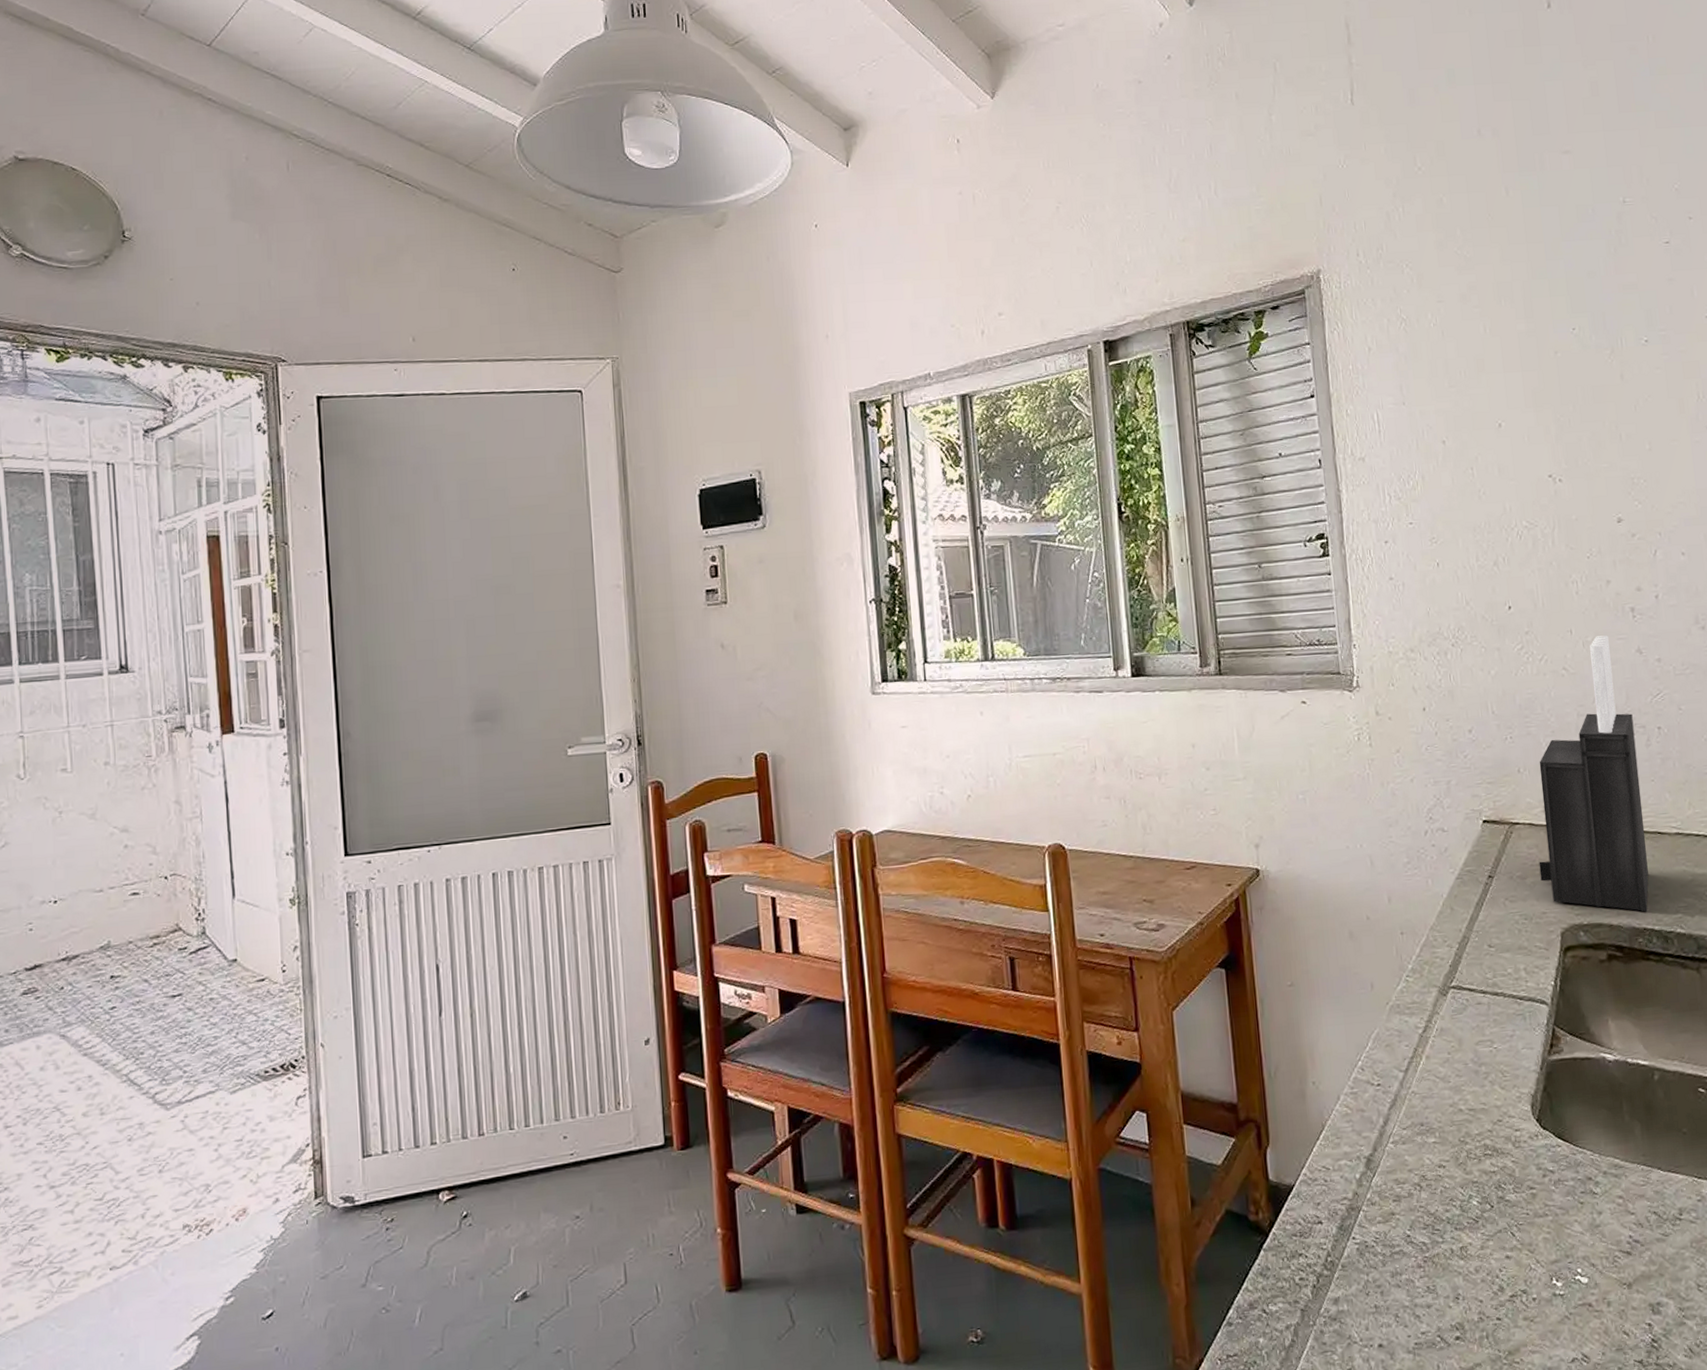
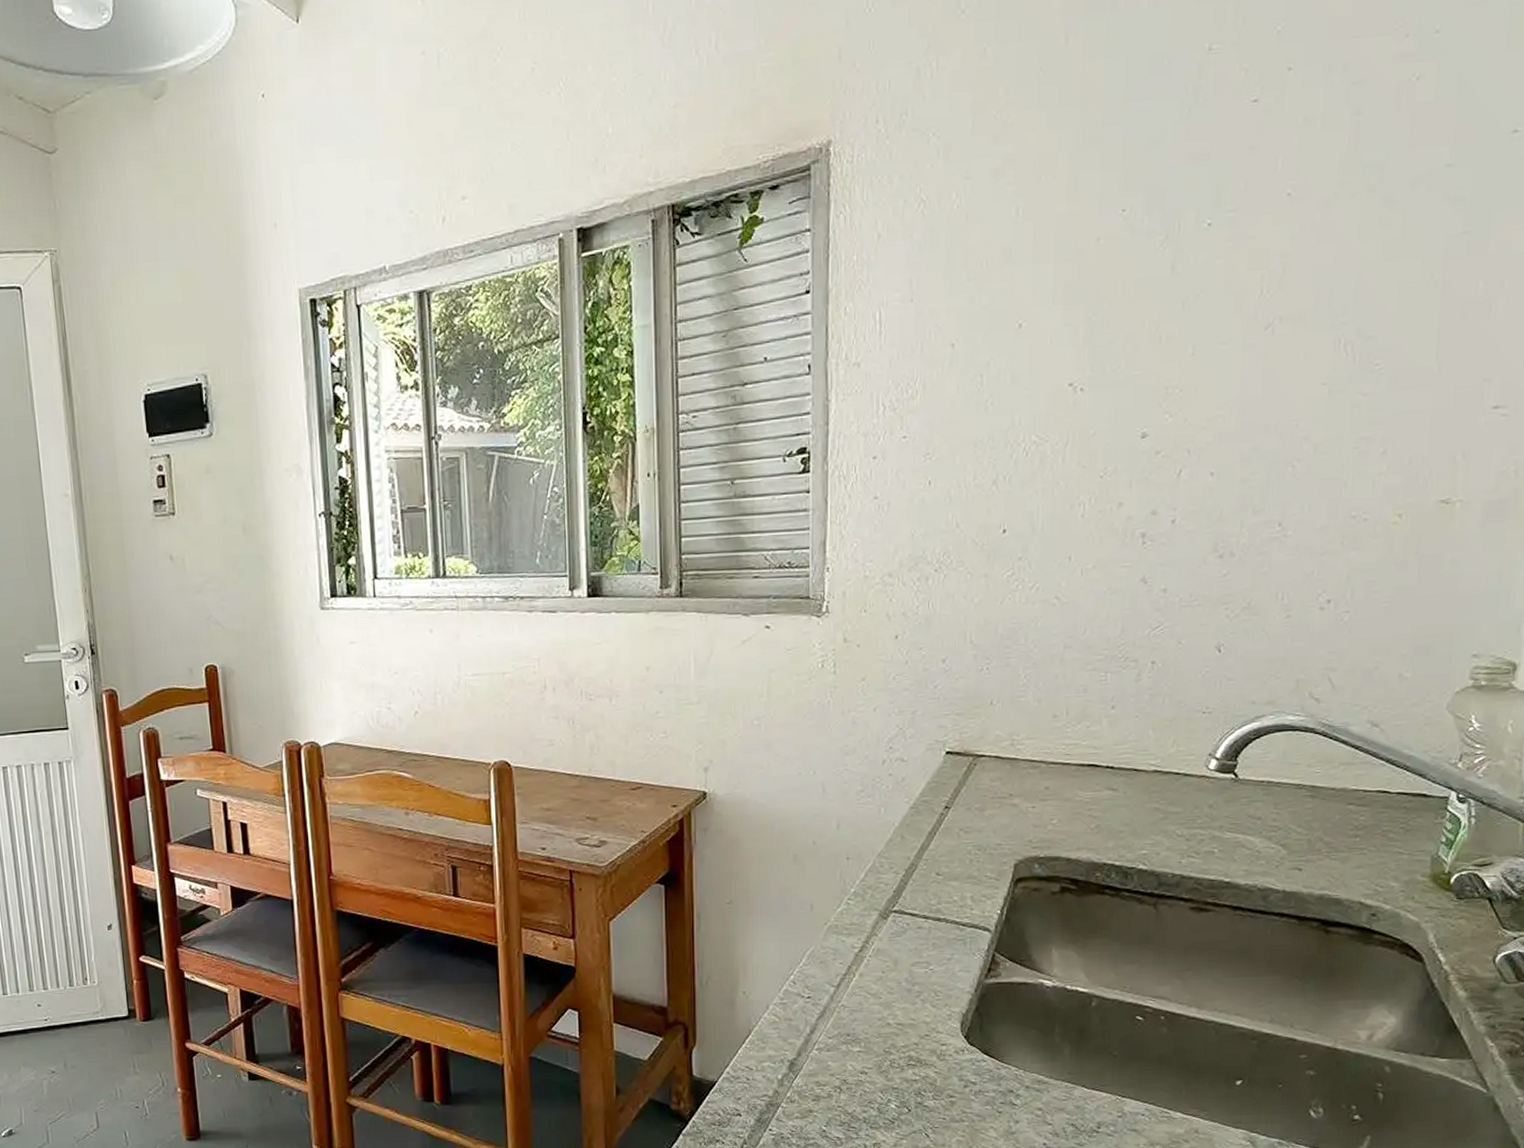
knife block: present [1539,635,1649,912] -> none [1000,563,1125,848]

